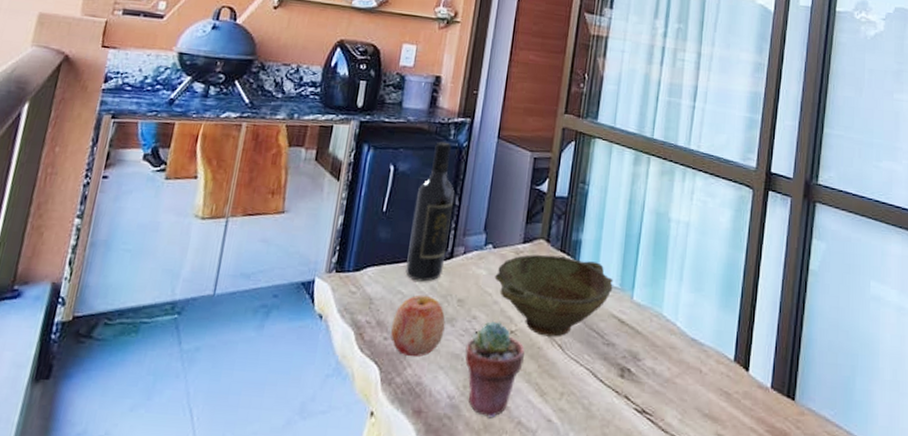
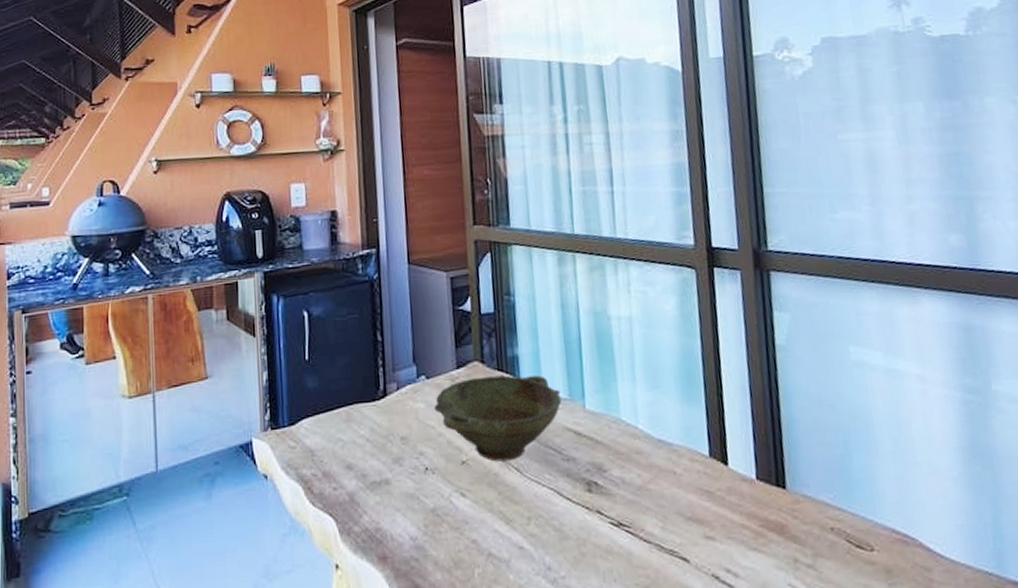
apple: present [390,294,446,357] -> none [338,438,394,504]
wine bottle: present [405,141,454,282] -> none [337,277,380,426]
potted succulent: present [465,321,525,418] -> none [418,454,483,554]

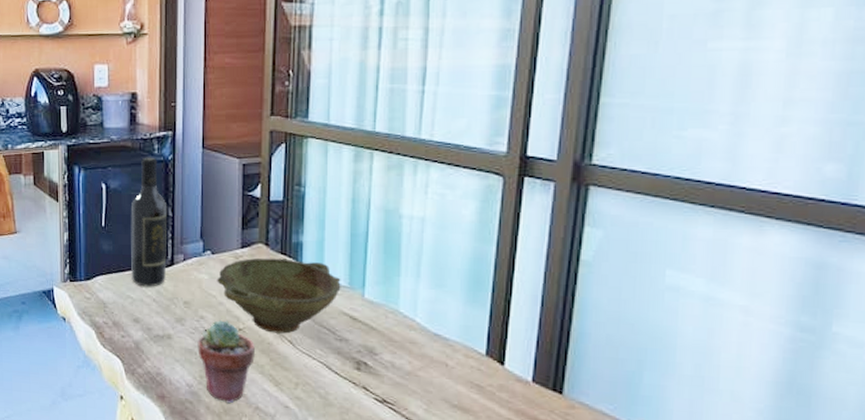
wine bottle: none [337,277,380,426] -> present [130,157,168,287]
potted succulent: none [418,454,483,554] -> present [197,320,256,404]

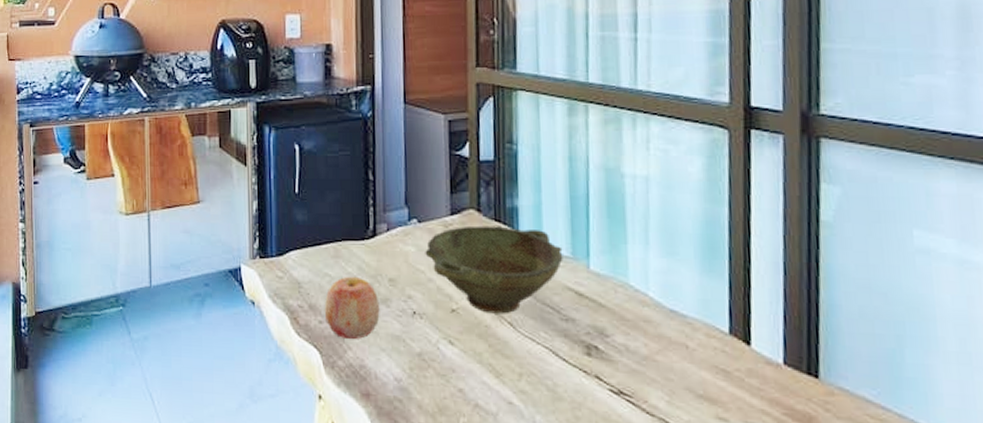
apple: none [126,298,175,352] -> present [324,276,380,340]
wine bottle: present [130,157,168,287] -> none [327,114,369,263]
potted succulent: present [197,320,256,404] -> none [405,300,473,401]

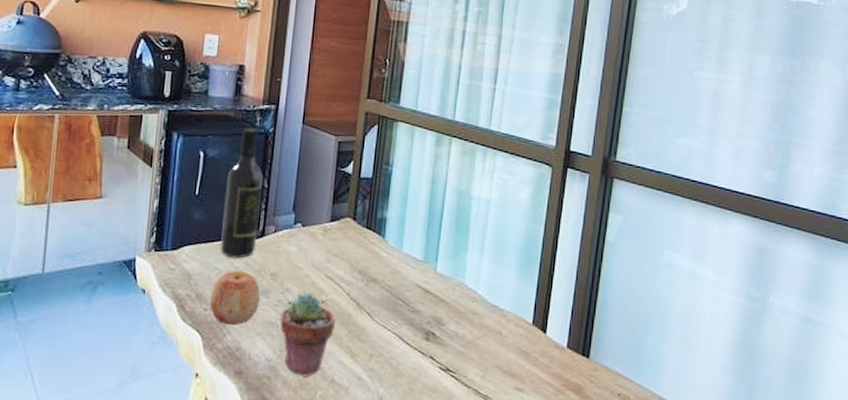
wine bottle: none [327,114,369,263] -> present [219,128,263,258]
potted succulent: none [405,300,473,401] -> present [280,293,336,378]
bowl: present [425,225,563,314] -> none [305,231,418,306]

